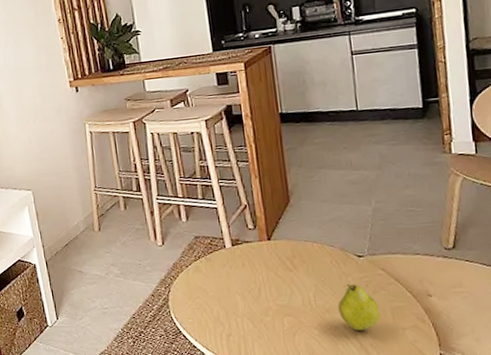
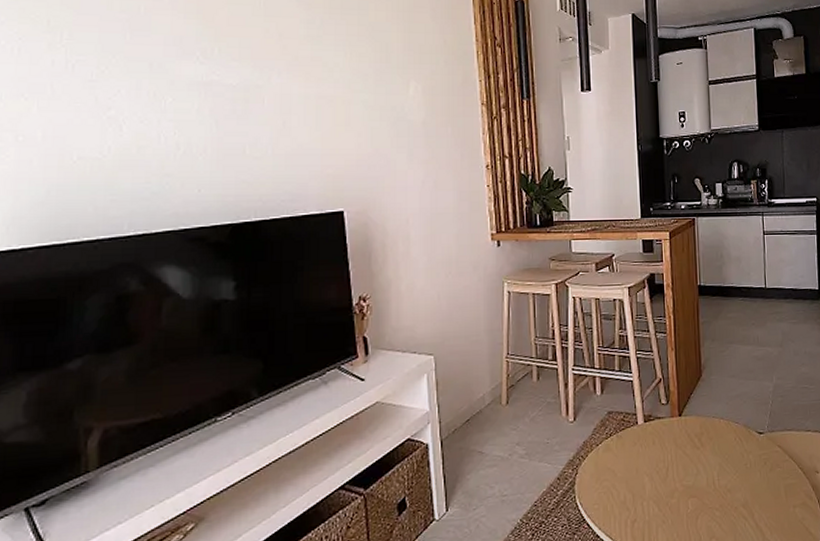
fruit: present [338,284,381,330] -> none [739,461,775,510]

